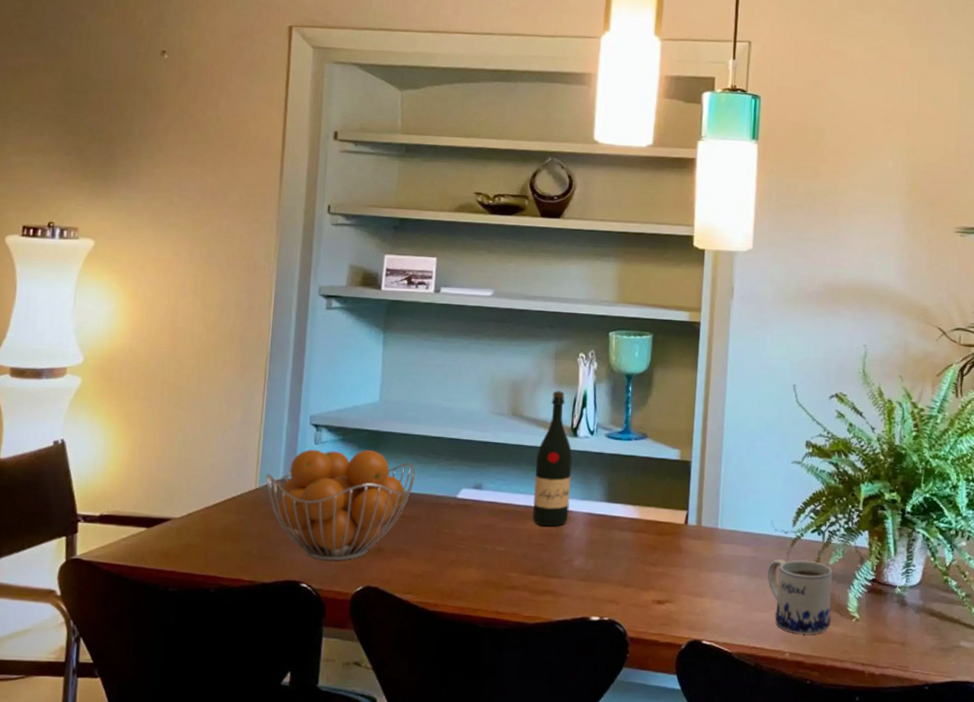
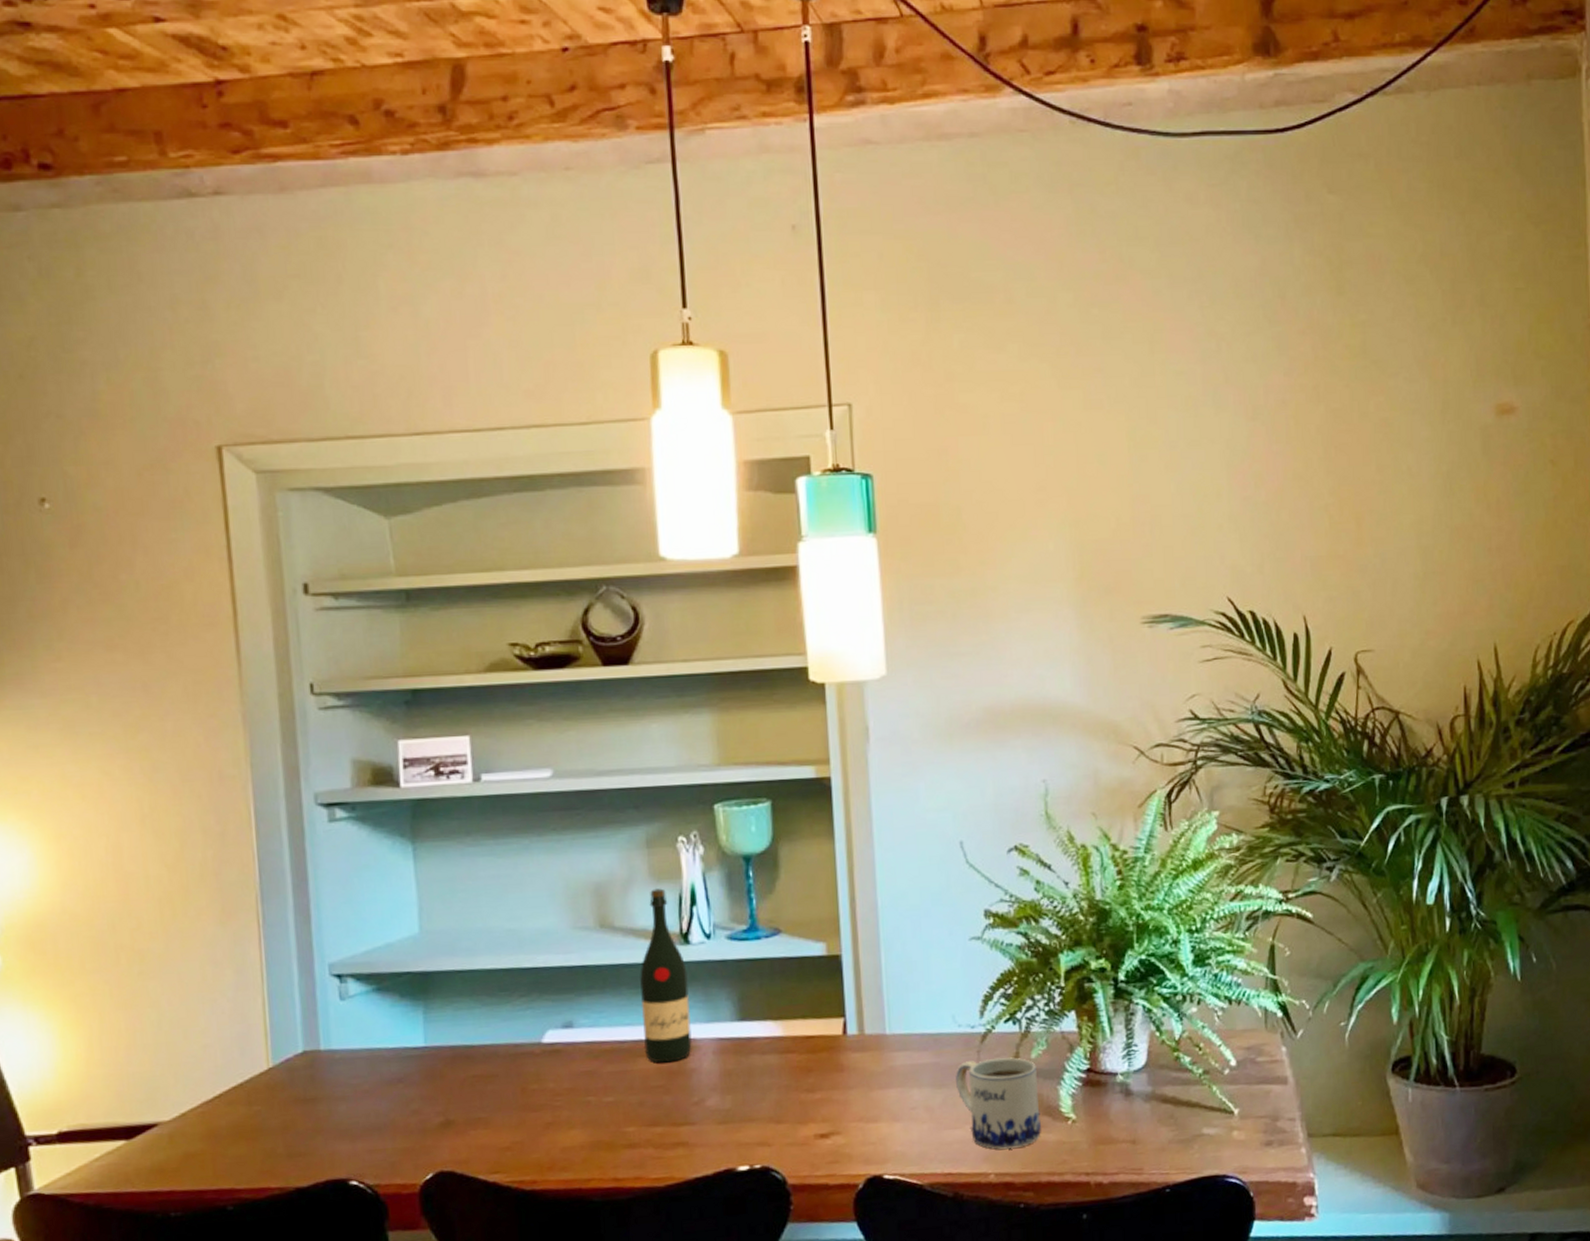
fruit basket: present [266,450,416,561] -> none [280,997,483,1149]

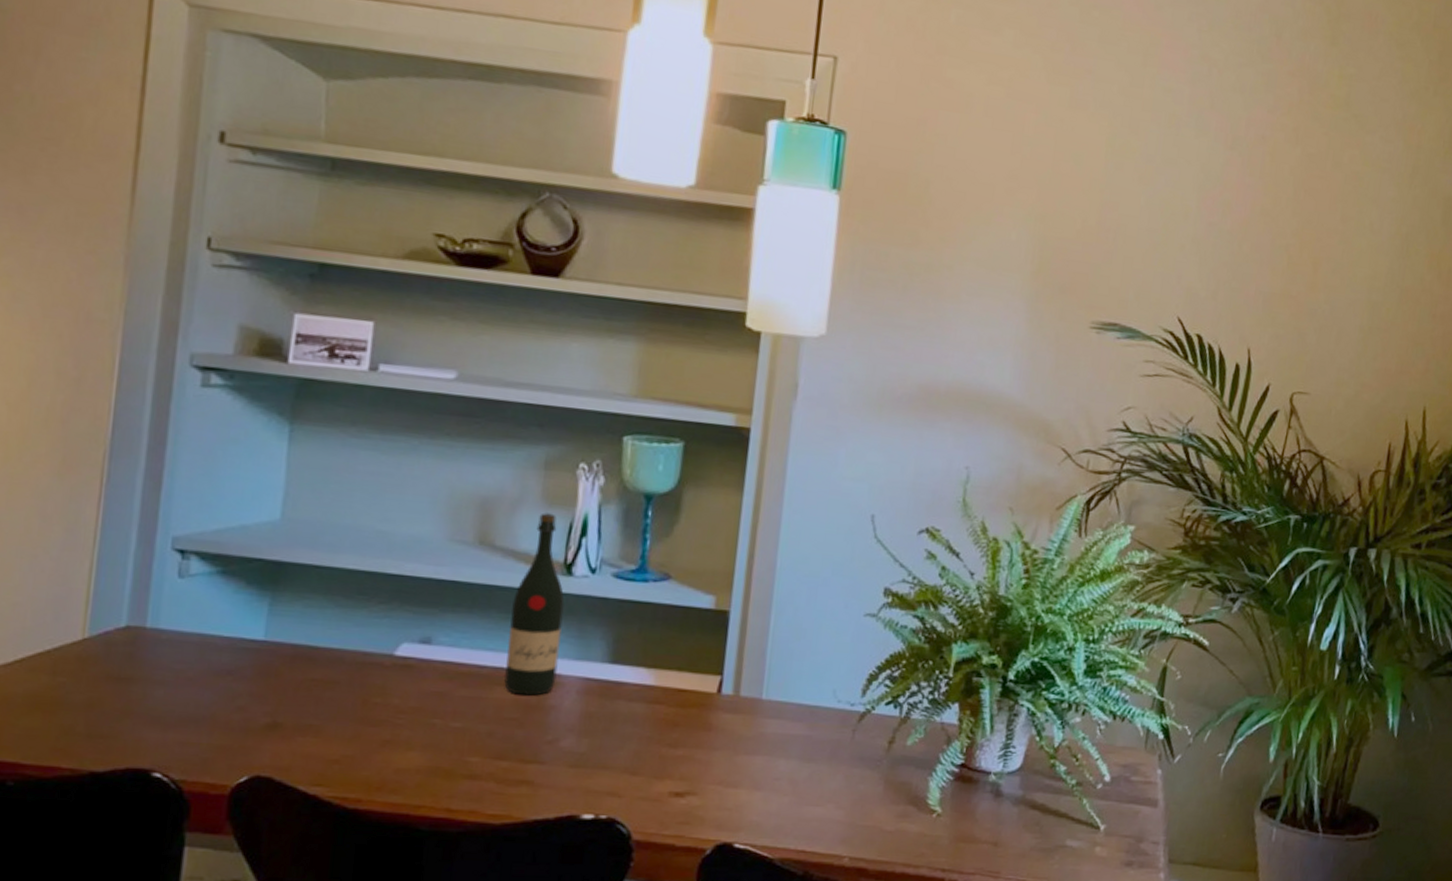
mug: present [956,1057,1041,1149] -> none [825,739,911,834]

